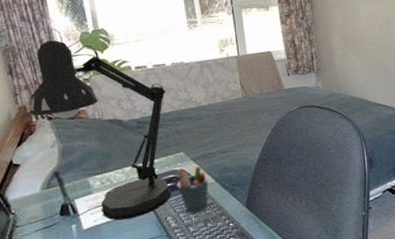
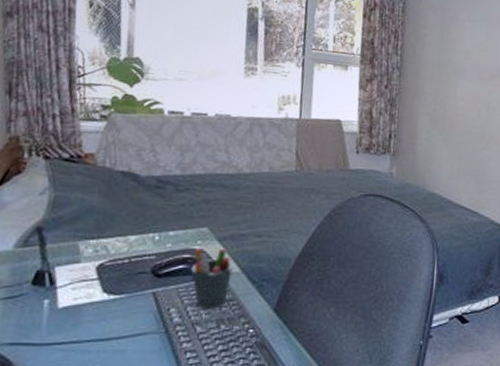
desk lamp: present [29,40,171,221] -> none [22,60,202,304]

